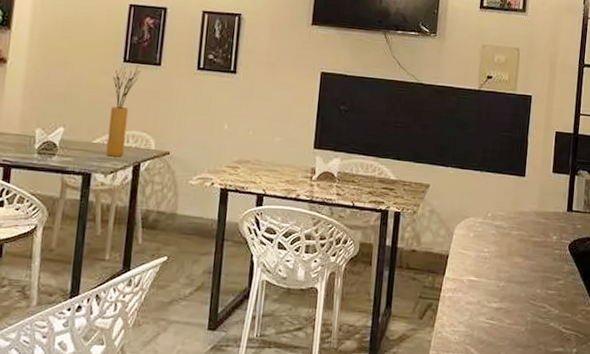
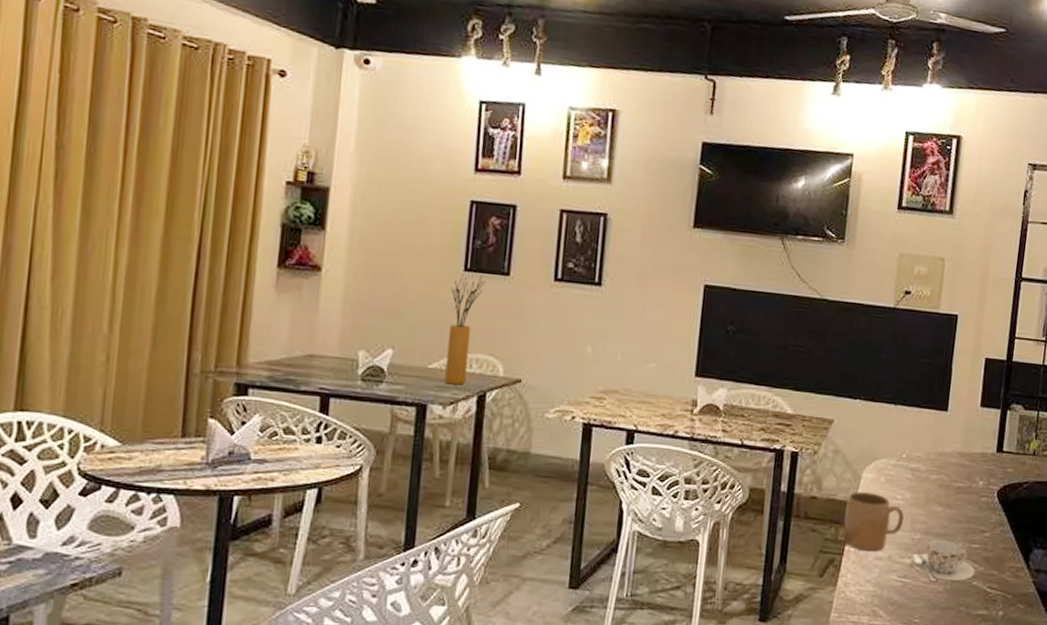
mug: none [439,246,490,297] -> present [843,492,904,551]
teacup: none [497,287,552,322] -> present [911,540,976,581]

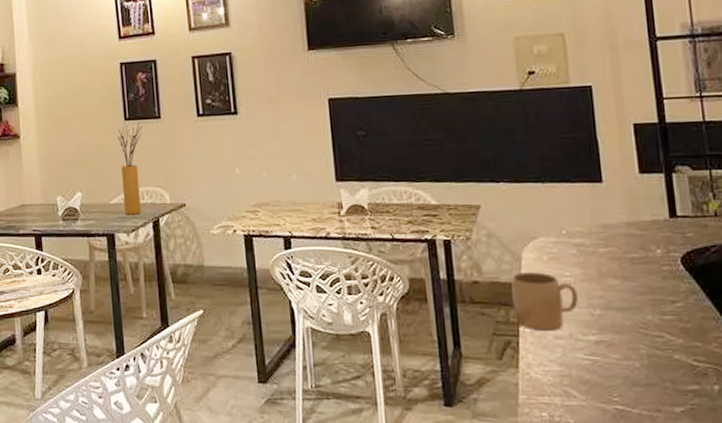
teacup: present [911,540,976,581] -> none [596,314,675,357]

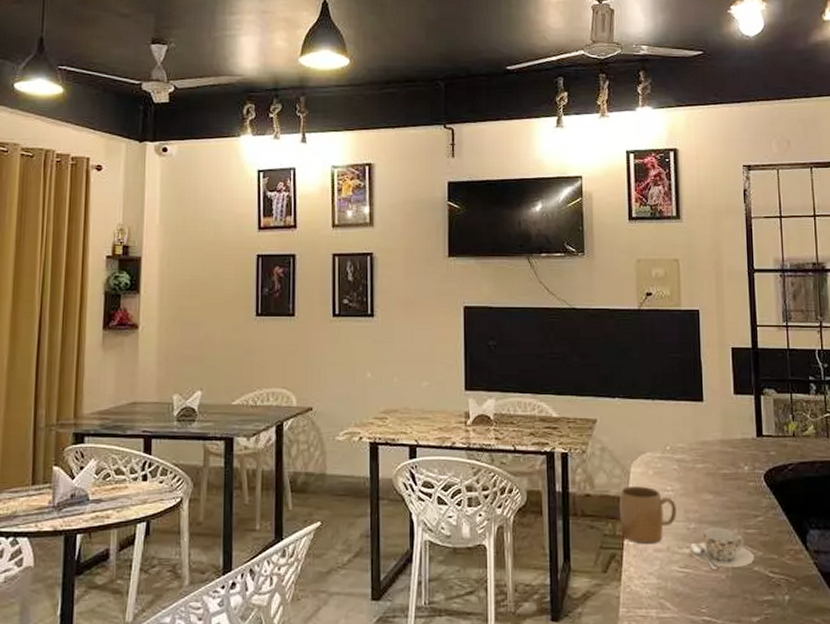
vase: present [117,121,143,215] -> none [246,318,275,418]
teacup: none [596,314,675,357] -> present [690,528,755,569]

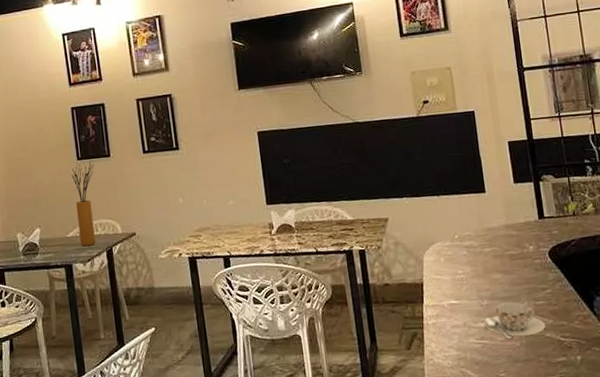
vase: none [246,318,275,418] -> present [71,160,96,247]
mug: present [619,486,676,543] -> none [416,272,470,322]

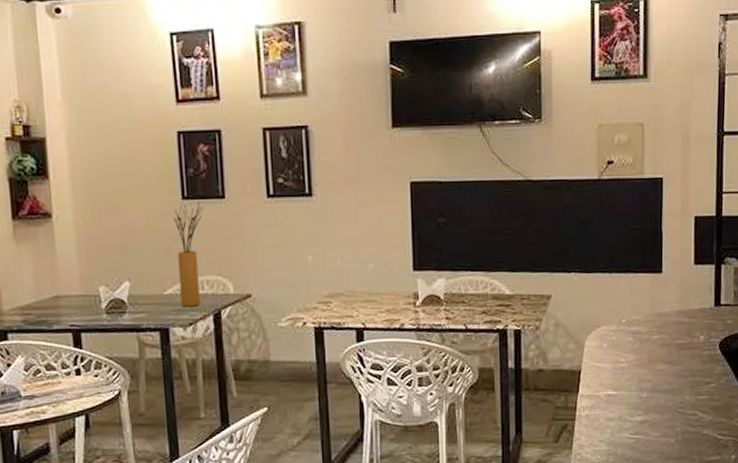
teacup: present [484,302,546,339] -> none [641,395,705,434]

